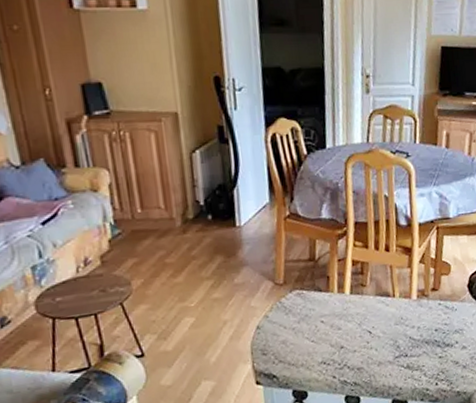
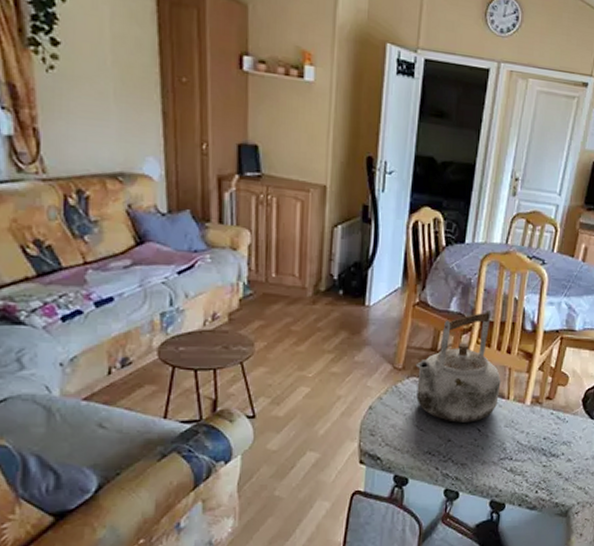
kettle: none [296,210,385,329] -> present [415,309,501,422]

